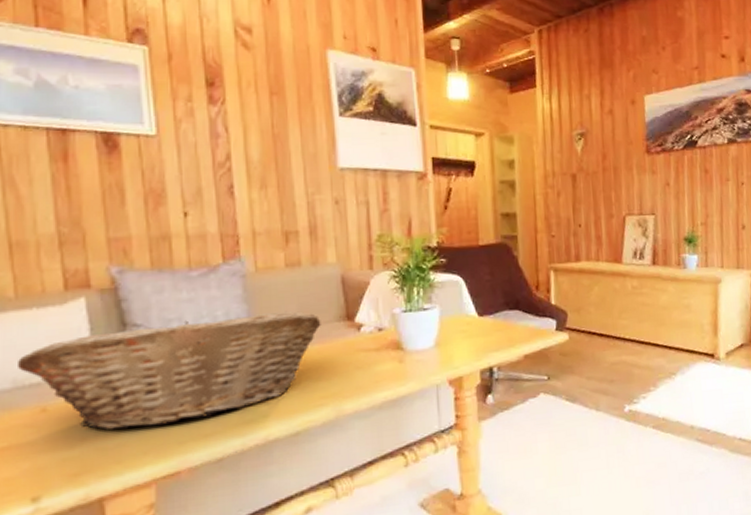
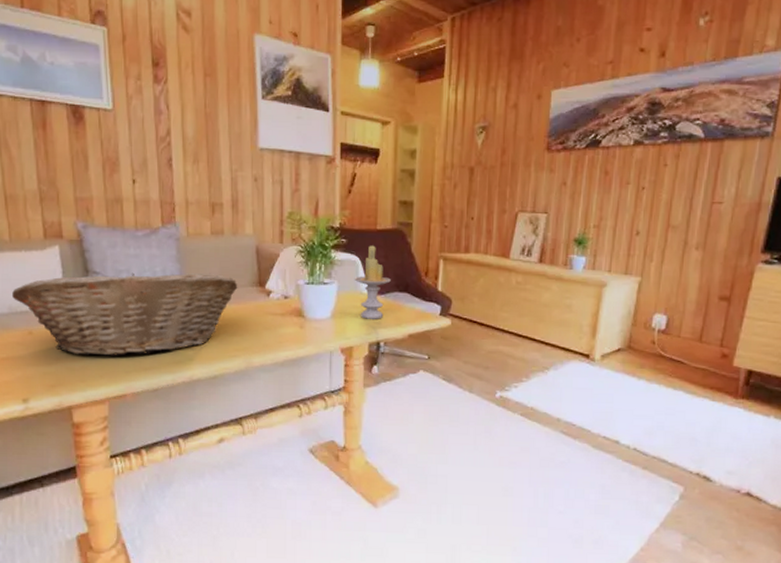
candle: none [458,262,499,344] -> present [354,245,391,319]

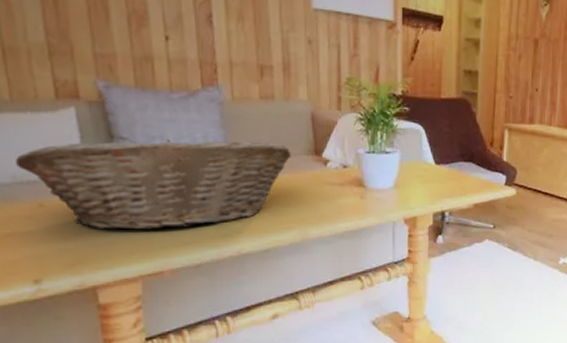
candle: present [354,245,391,319] -> none [417,114,456,189]

